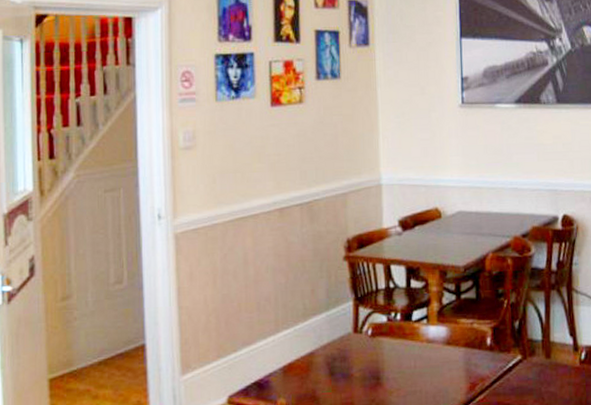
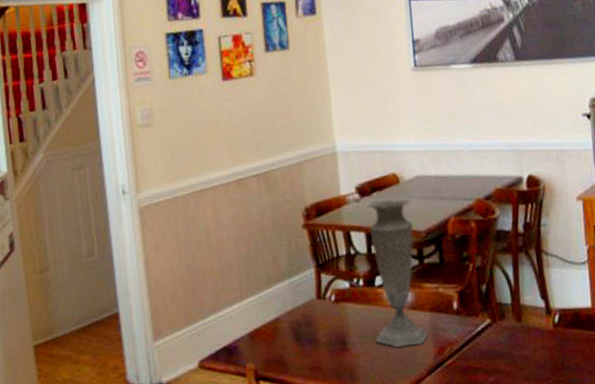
vase: none [409,232,462,383] -> present [368,198,429,348]

